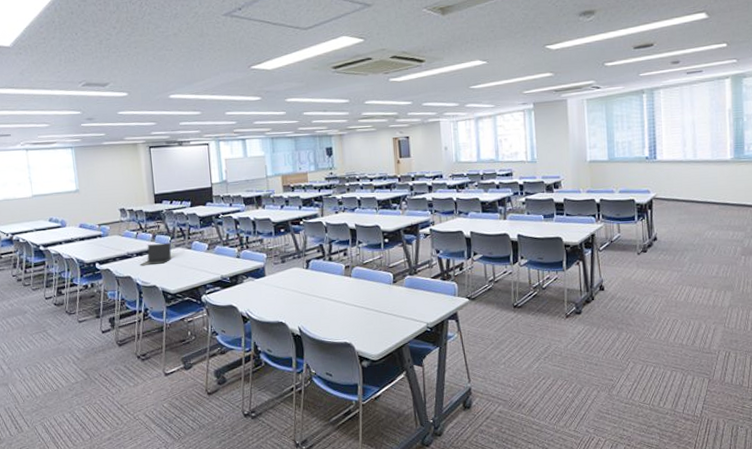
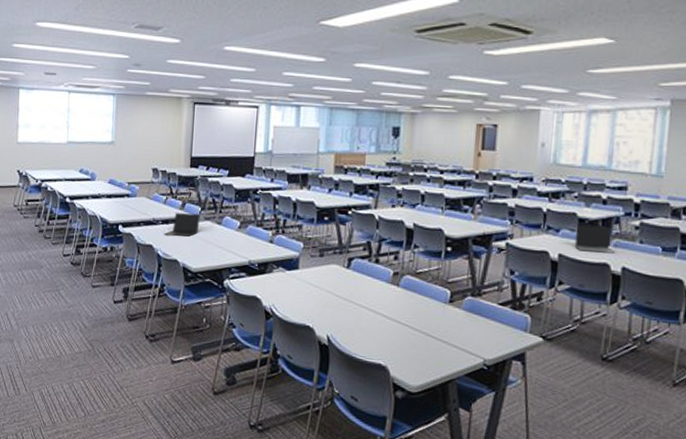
laptop: none [480,204,511,227] -> present [574,224,615,254]

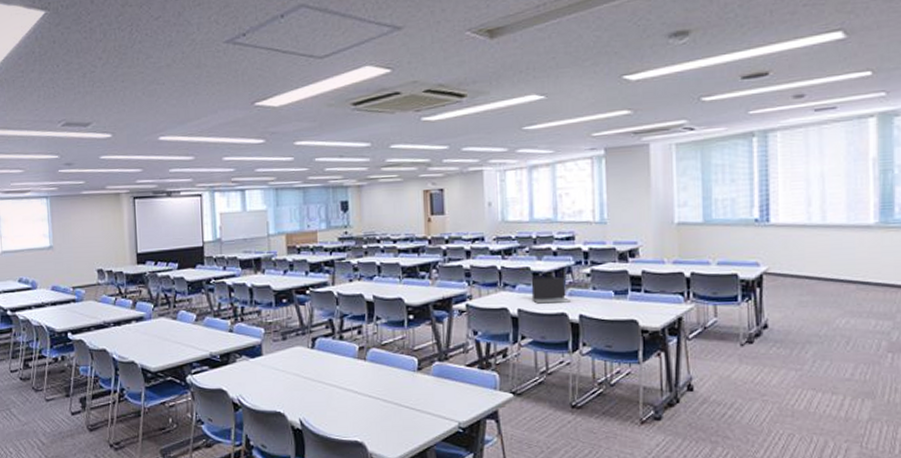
laptop: present [164,212,200,237] -> none [117,311,154,338]

